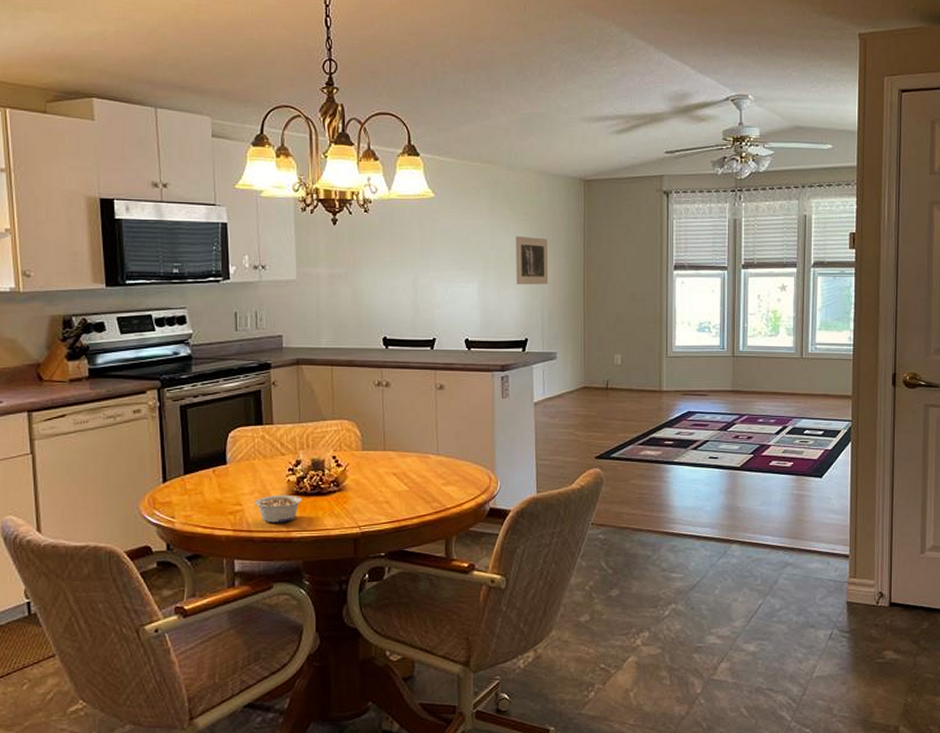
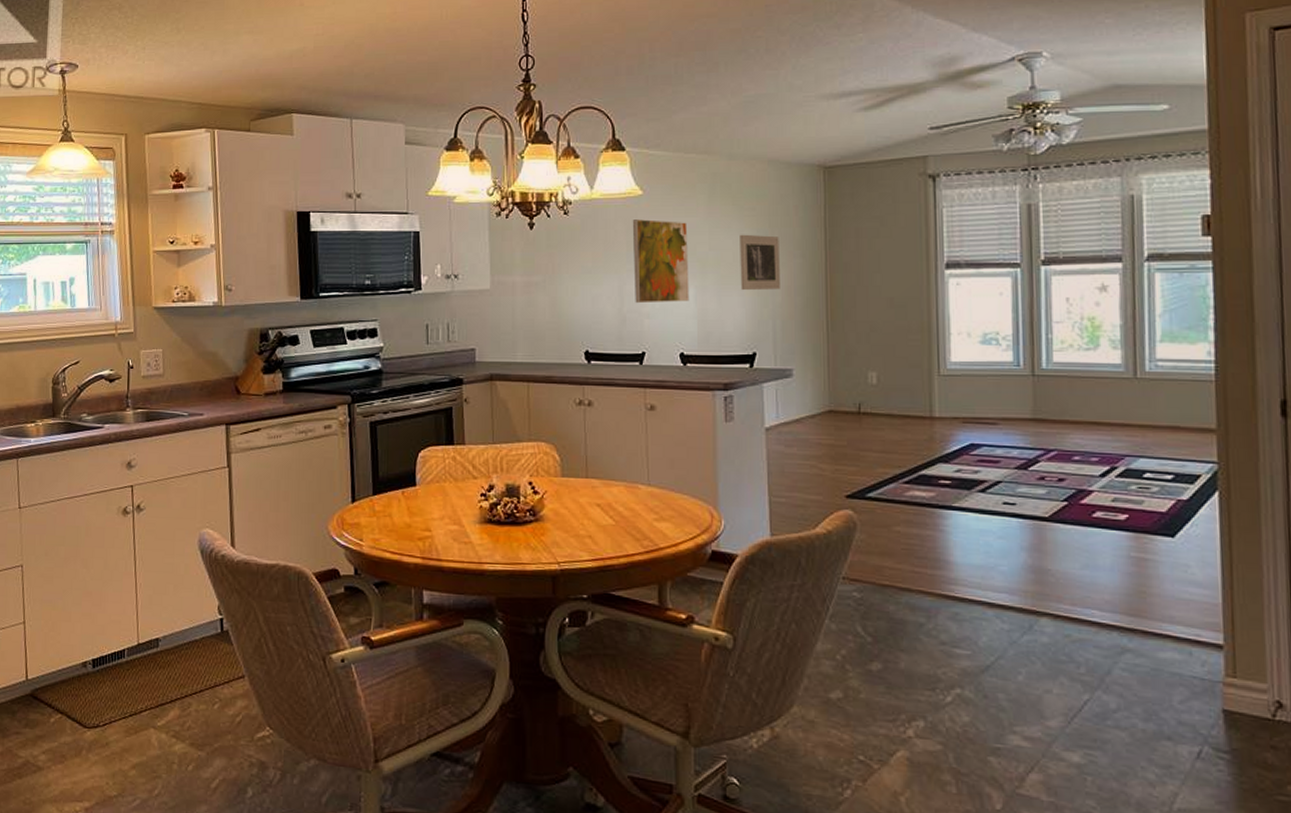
legume: present [254,494,303,523] -> none [444,521,496,553]
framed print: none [425,219,474,295] -> present [632,219,690,304]

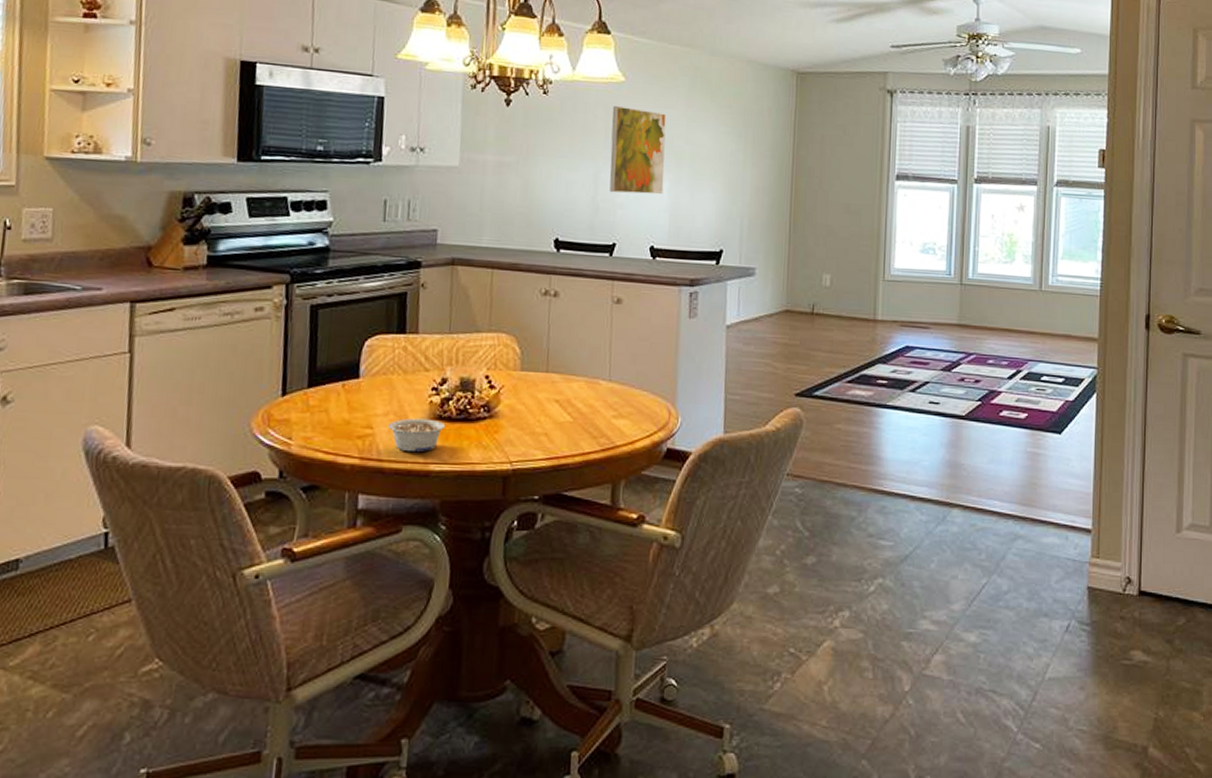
legume: none [444,521,496,553] -> present [387,418,446,453]
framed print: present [740,234,782,290] -> none [713,130,752,189]

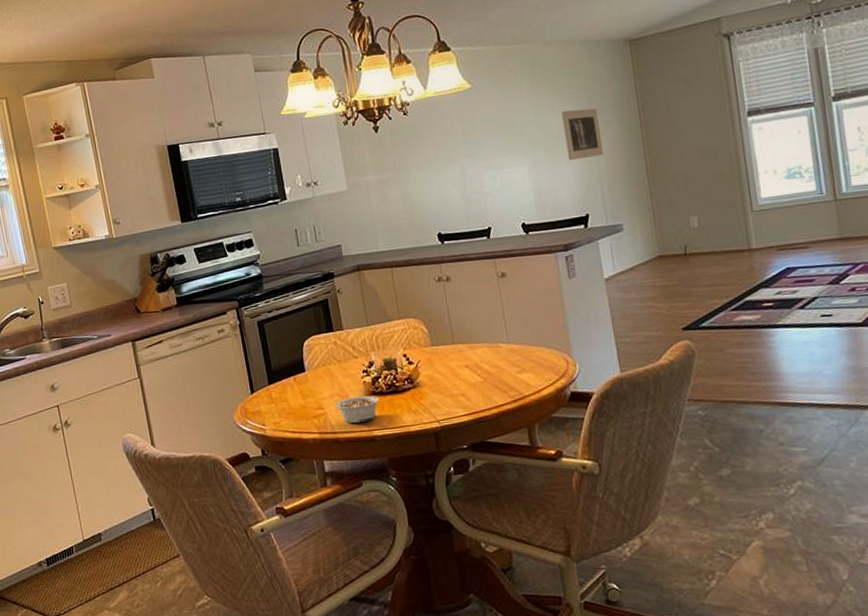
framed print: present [609,106,667,195] -> none [464,107,524,185]
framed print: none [713,130,752,189] -> present [562,108,604,160]

